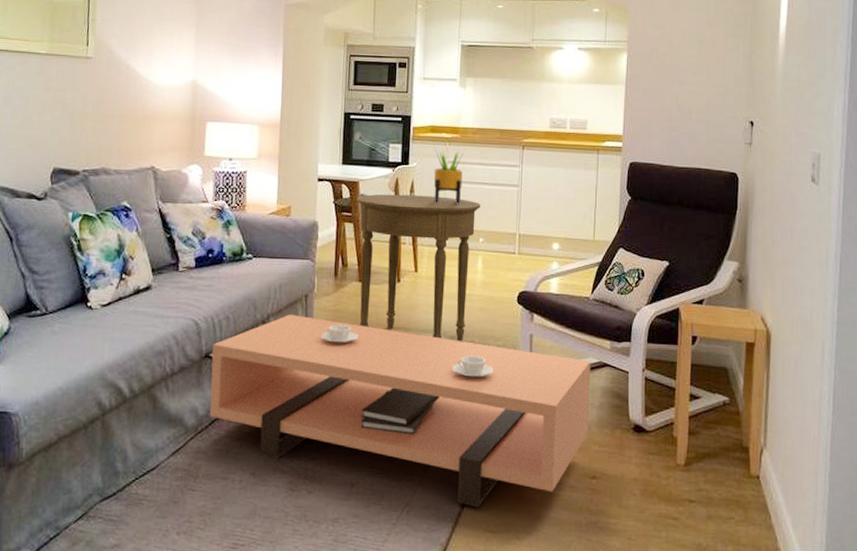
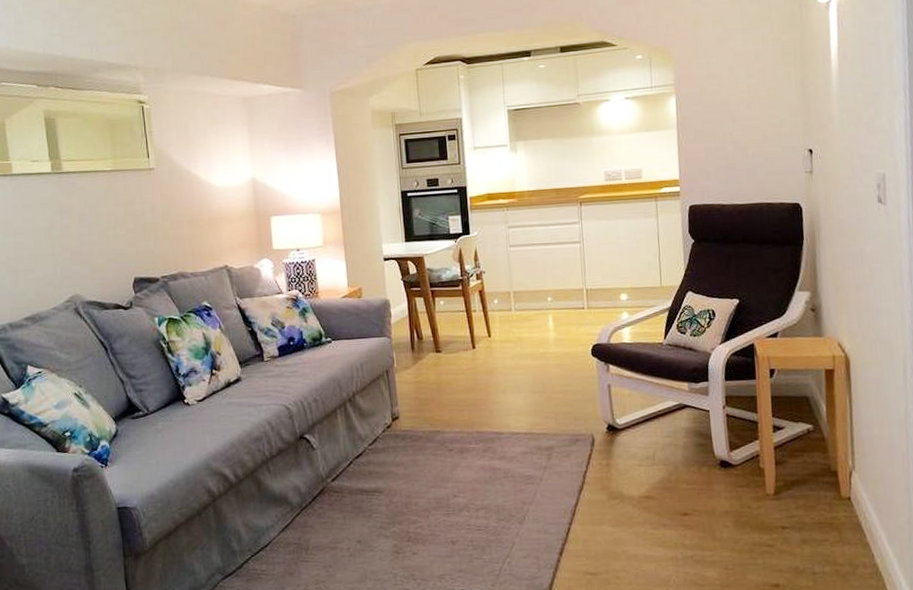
coffee table: present [209,314,591,508] -> none [306,390,675,553]
side table: present [356,194,481,341] -> none [423,261,545,399]
potted plant: present [433,149,465,204] -> none [493,215,525,269]

